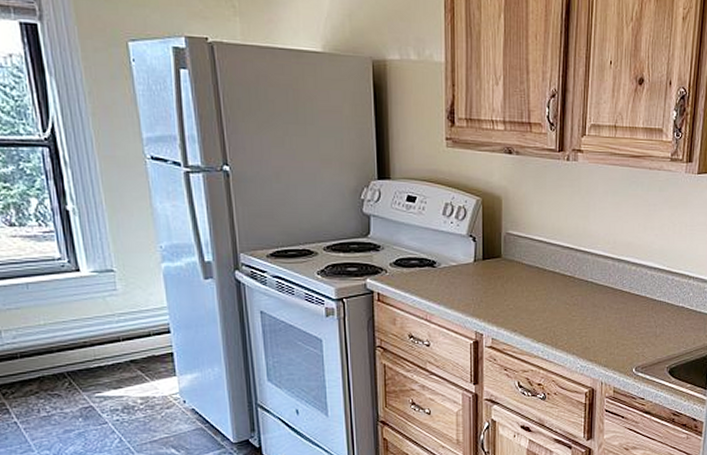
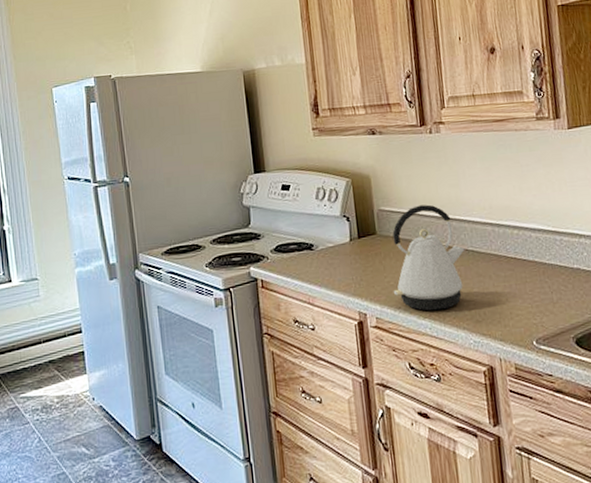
kettle: none [511,233,585,336] -> present [392,204,465,311]

